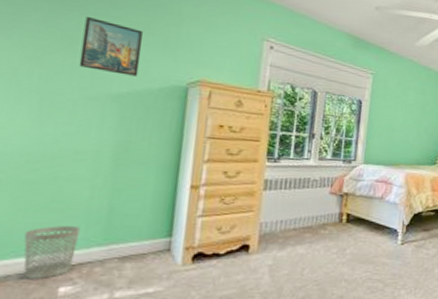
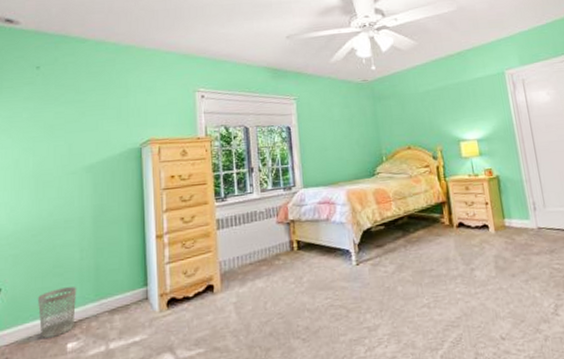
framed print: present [78,16,144,77] -> none [59,105,102,149]

